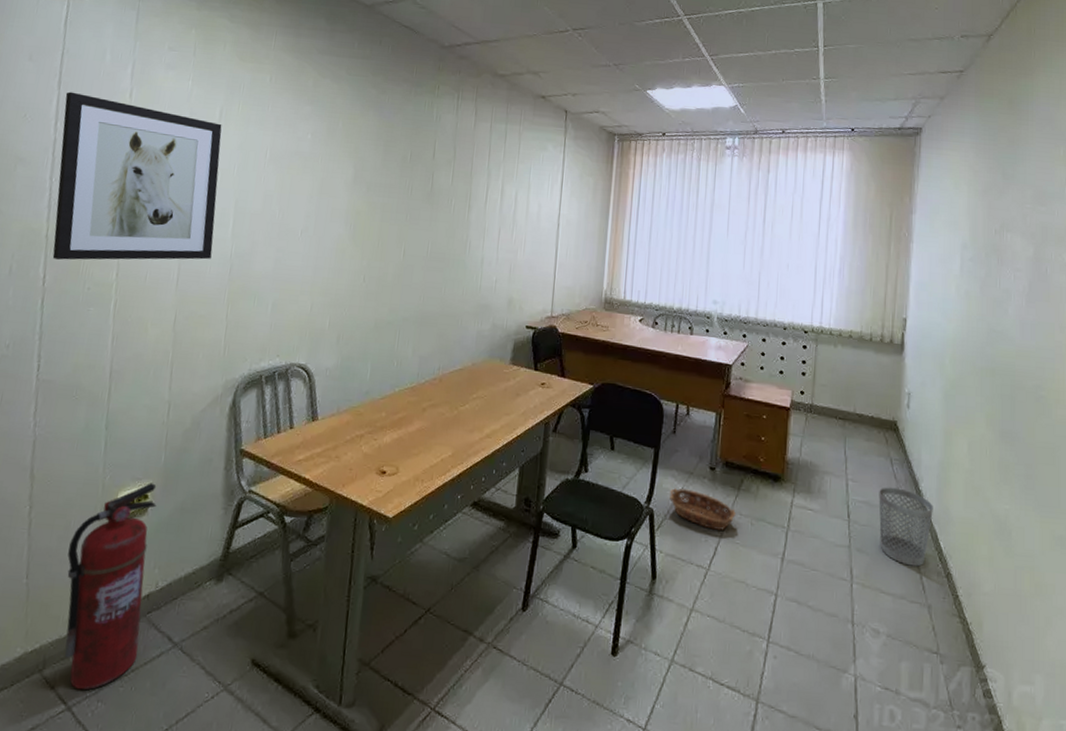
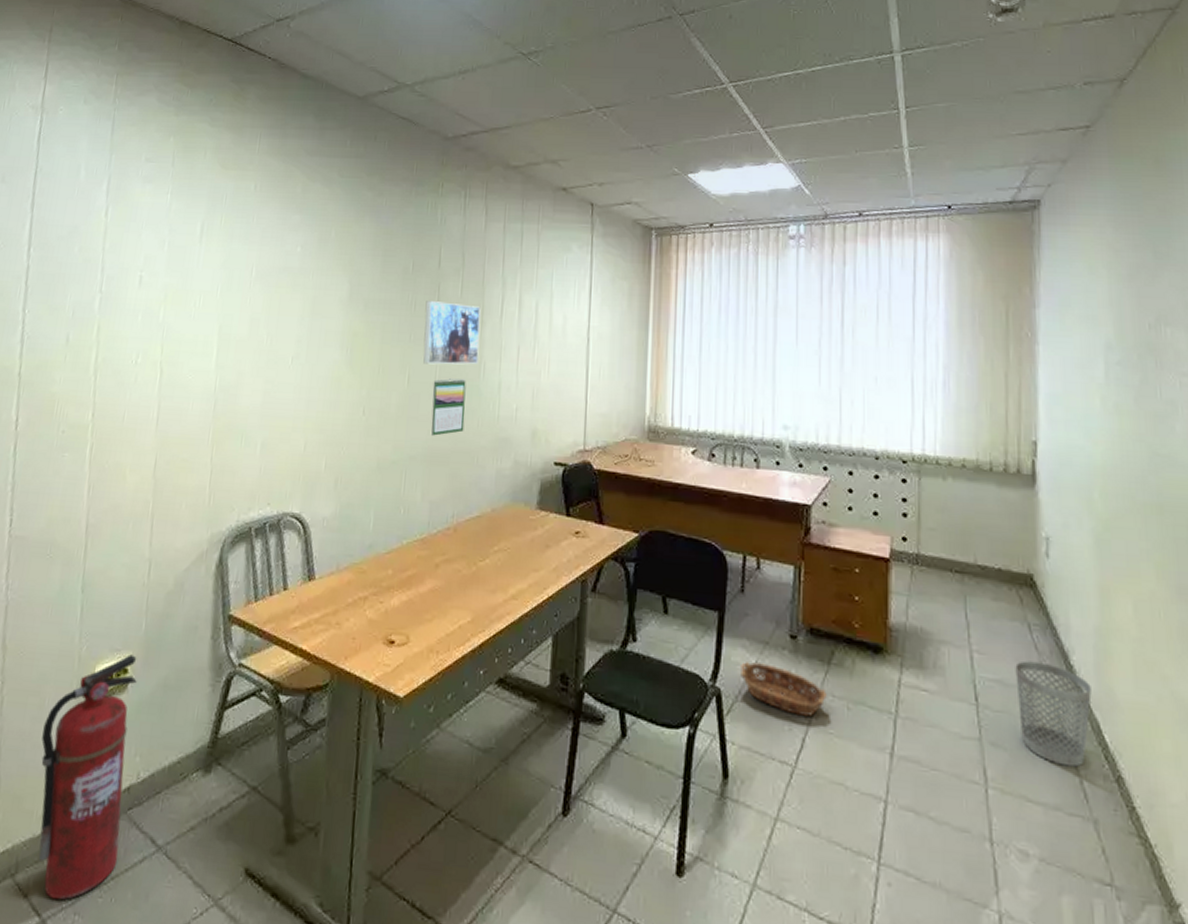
wall art: present [52,91,222,260] -> none [25,214,204,400]
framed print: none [417,186,468,242] -> present [423,301,481,365]
calendar: none [422,253,454,301] -> present [430,379,466,436]

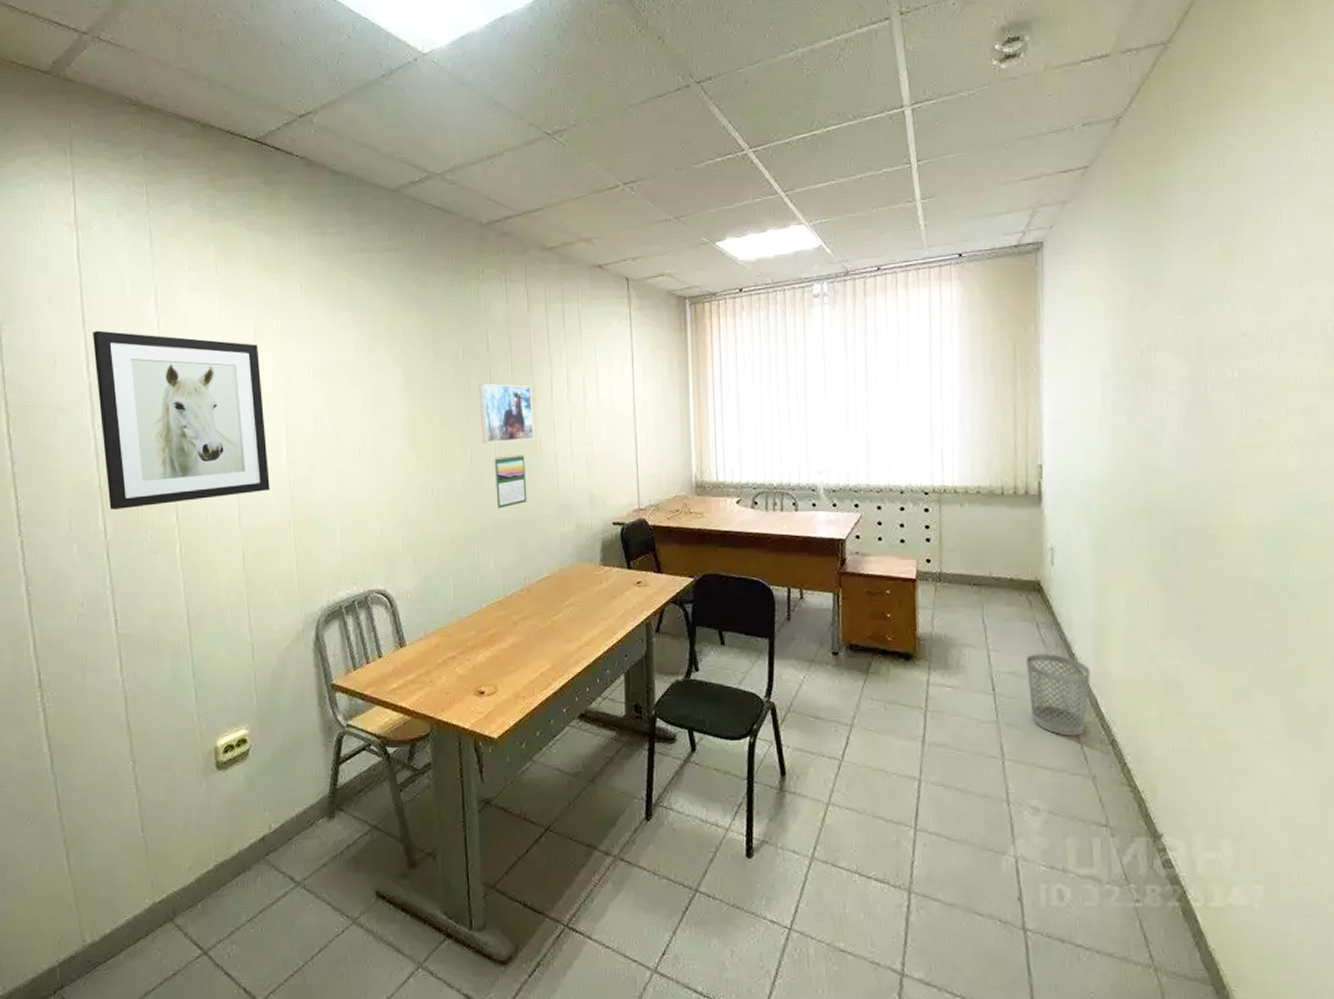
wall art: none [25,214,204,400] -> present [92,330,270,509]
fire extinguisher: present [38,654,137,900] -> none [178,727,263,933]
basket: present [741,661,827,716] -> none [791,677,866,718]

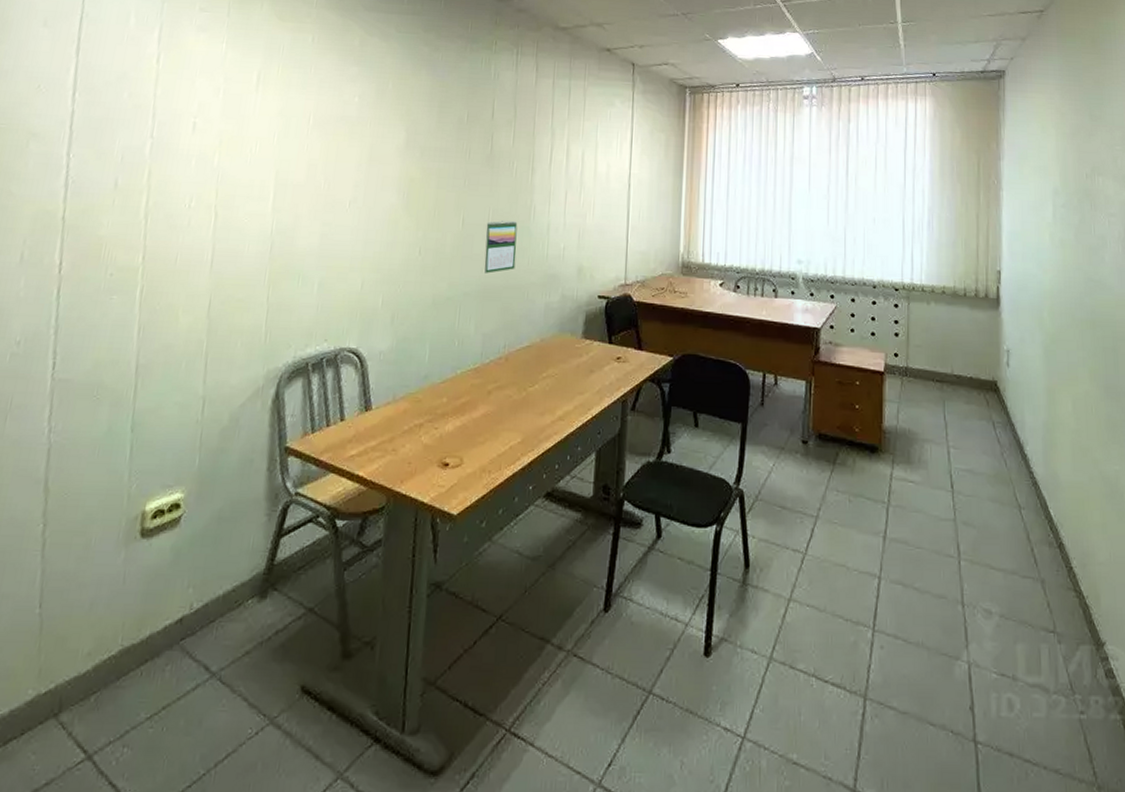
wall art: present [92,330,270,509] -> none [70,59,260,244]
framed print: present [479,384,534,444] -> none [477,149,531,208]
wastebasket: present [1026,653,1090,736] -> none [982,452,1041,538]

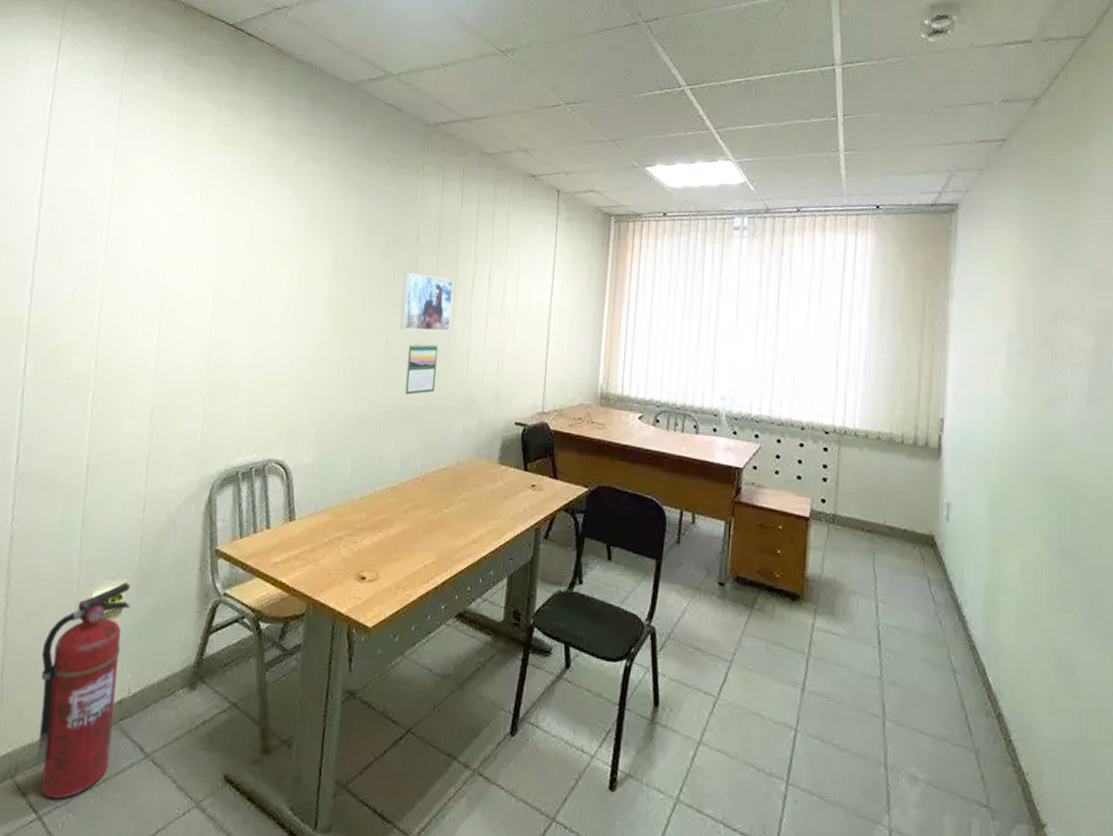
fire extinguisher: none [84,490,190,733] -> present [36,582,131,799]
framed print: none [477,149,531,208] -> present [400,272,454,332]

